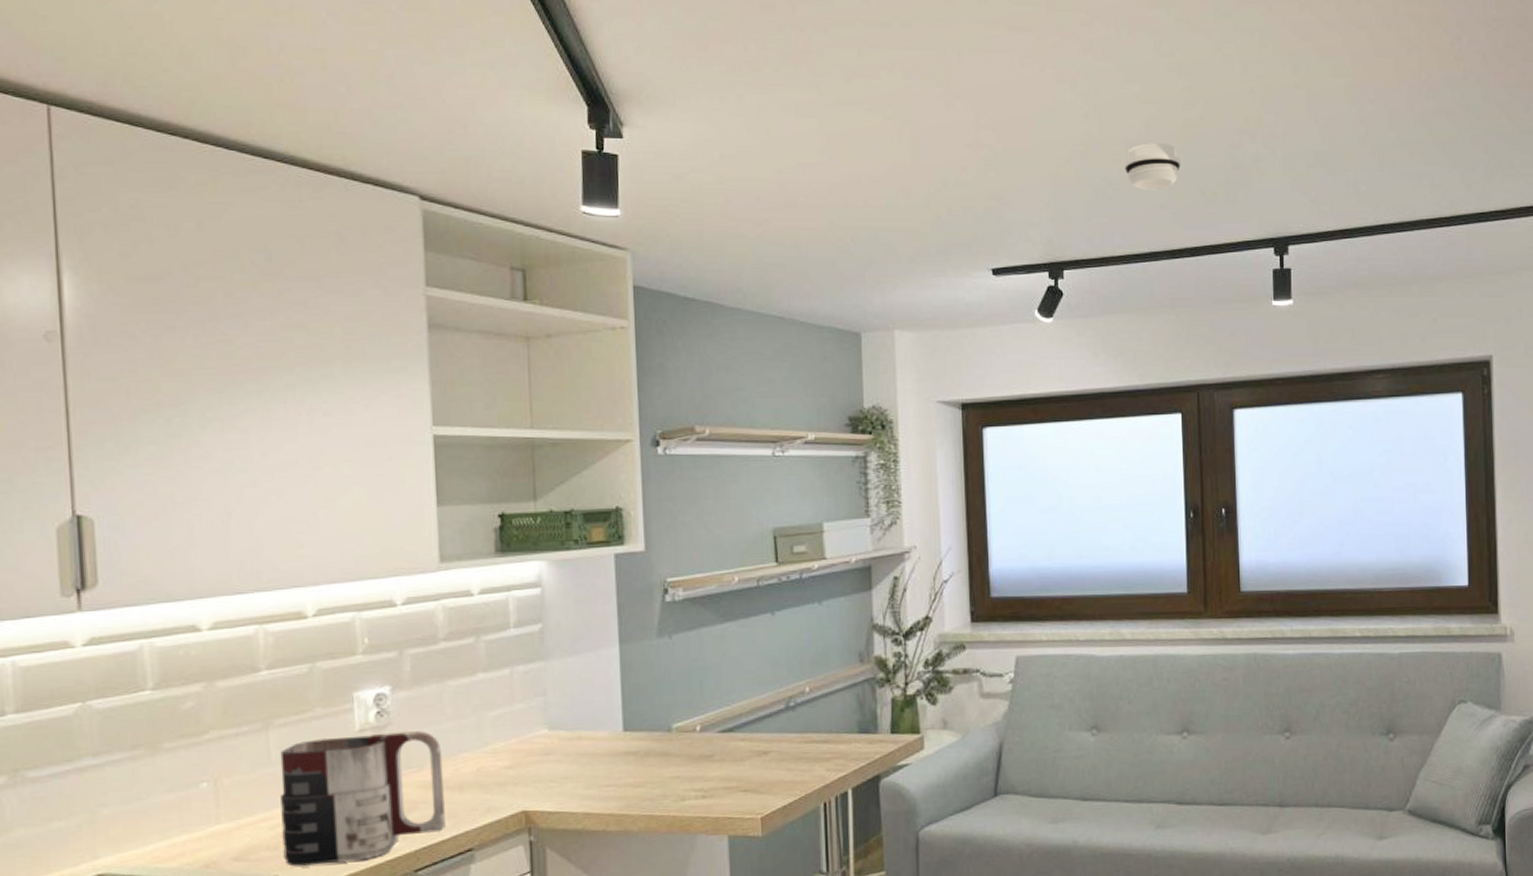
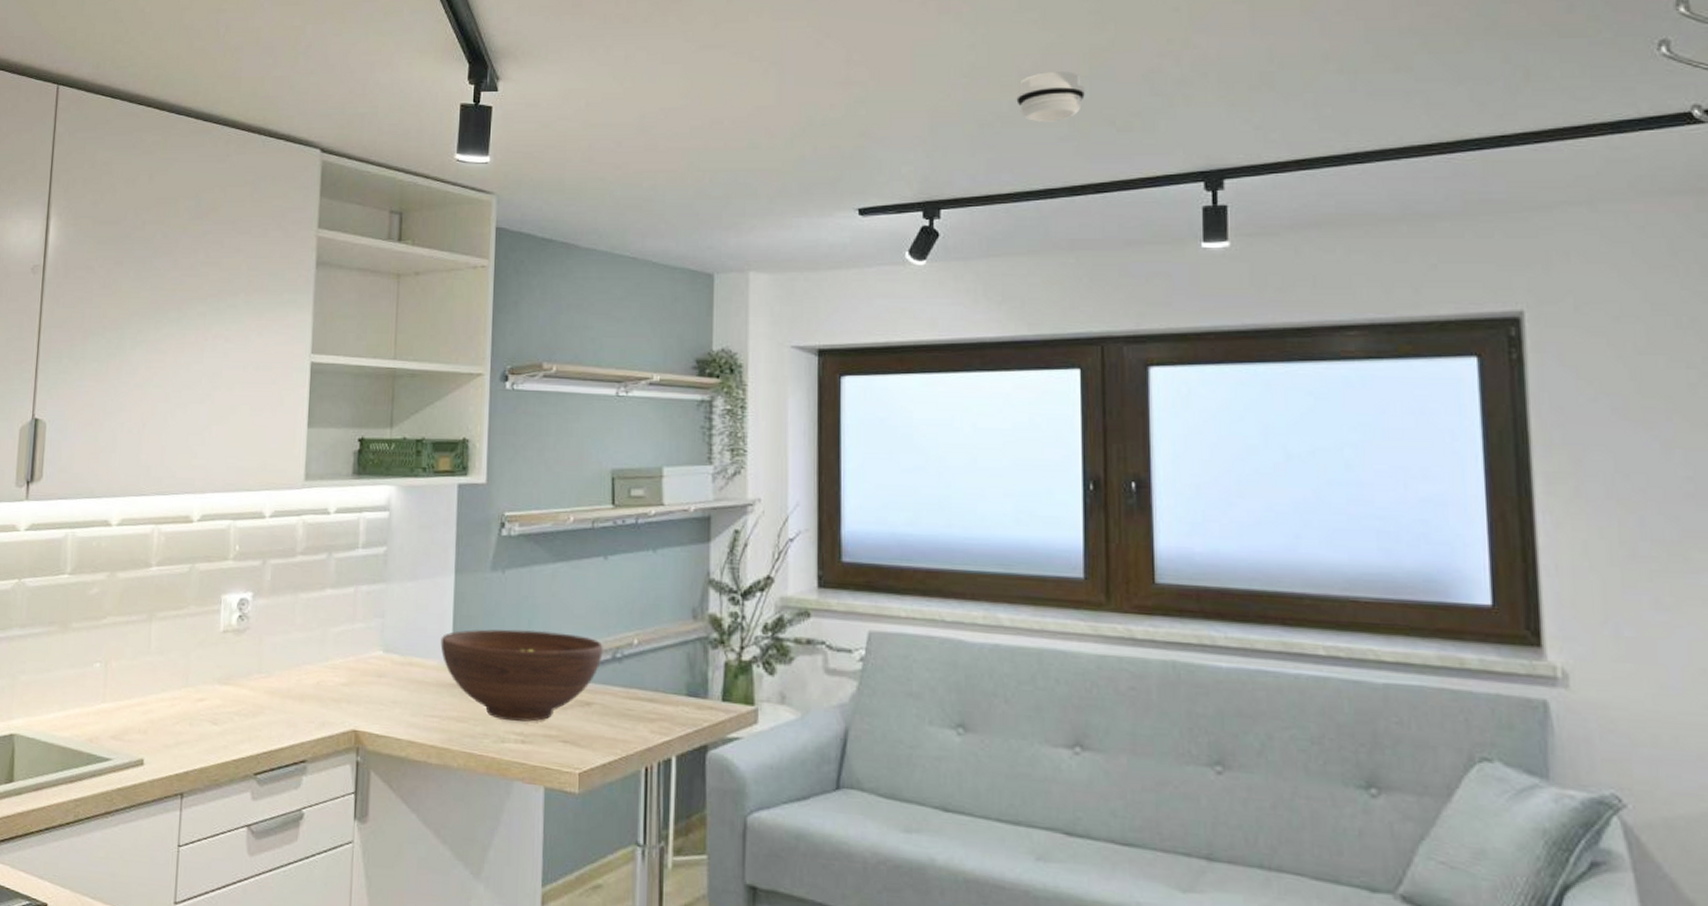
mug: present [280,731,446,867] -> none [150,635,289,756]
fruit bowl: none [609,689,776,779] -> present [440,629,603,722]

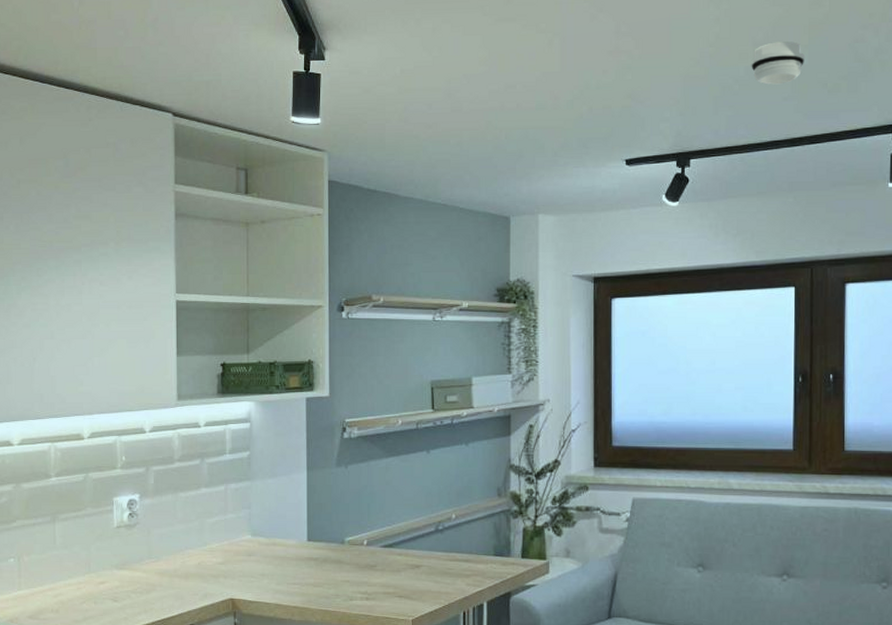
fruit bowl: present [440,629,603,722] -> none [298,512,428,583]

